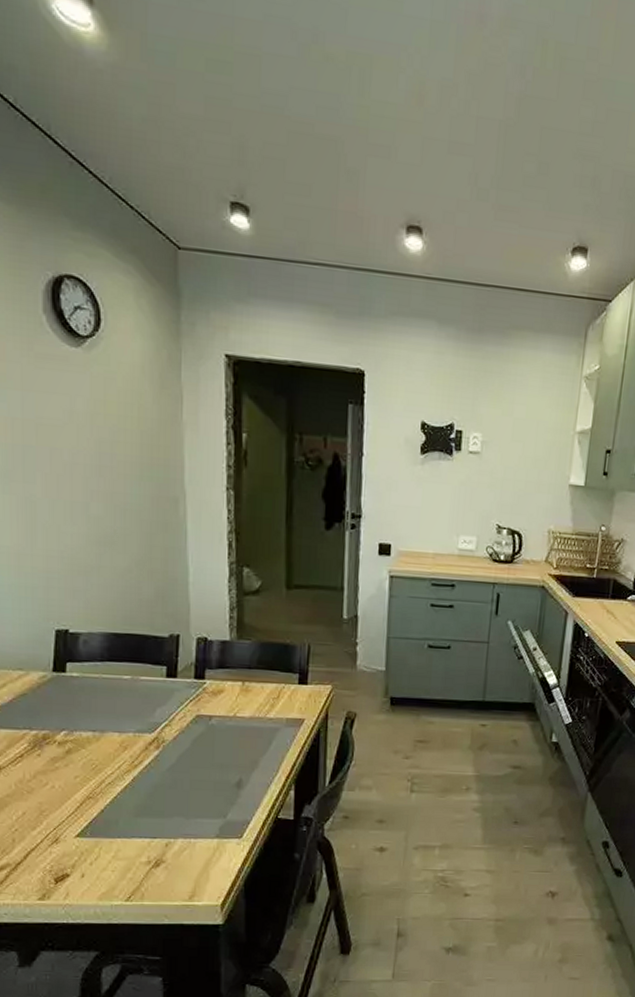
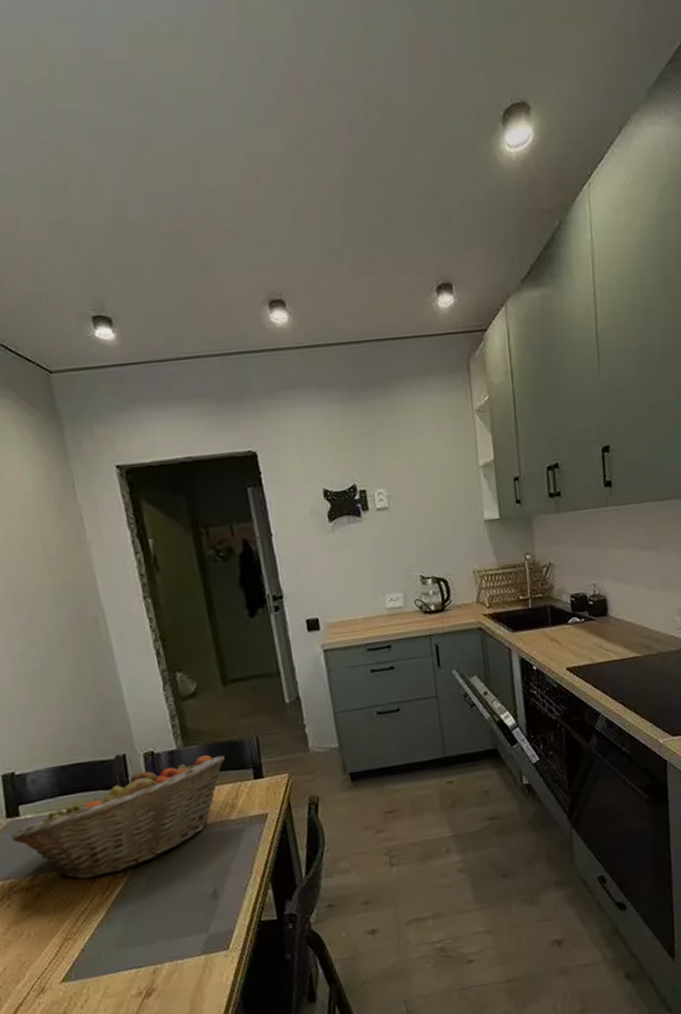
fruit basket: none [54,652,274,746] -> present [11,755,225,880]

